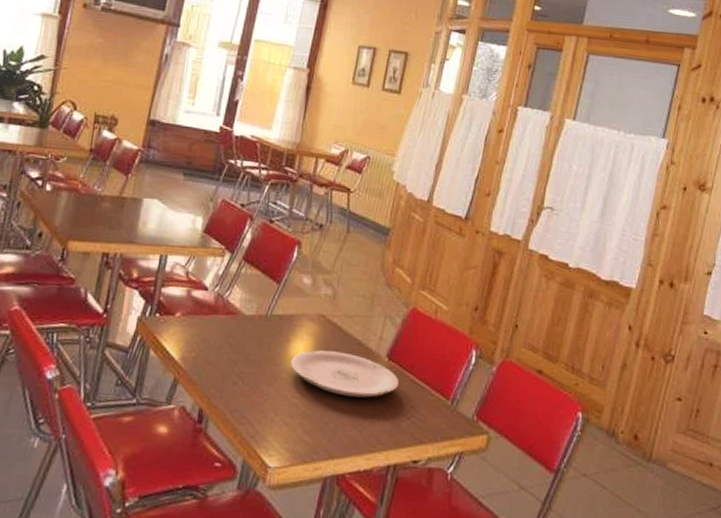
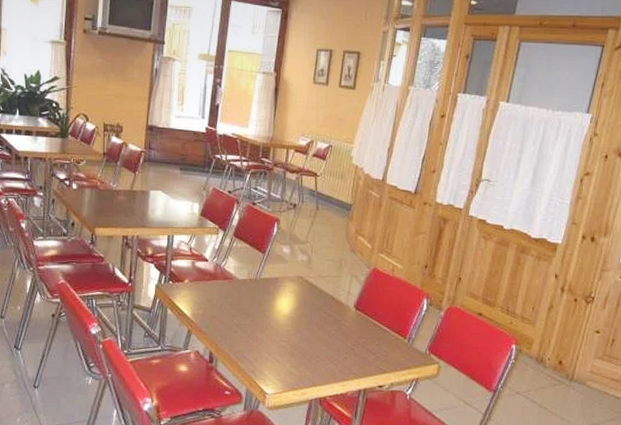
plate: present [290,350,399,398] -> none [278,304,365,340]

